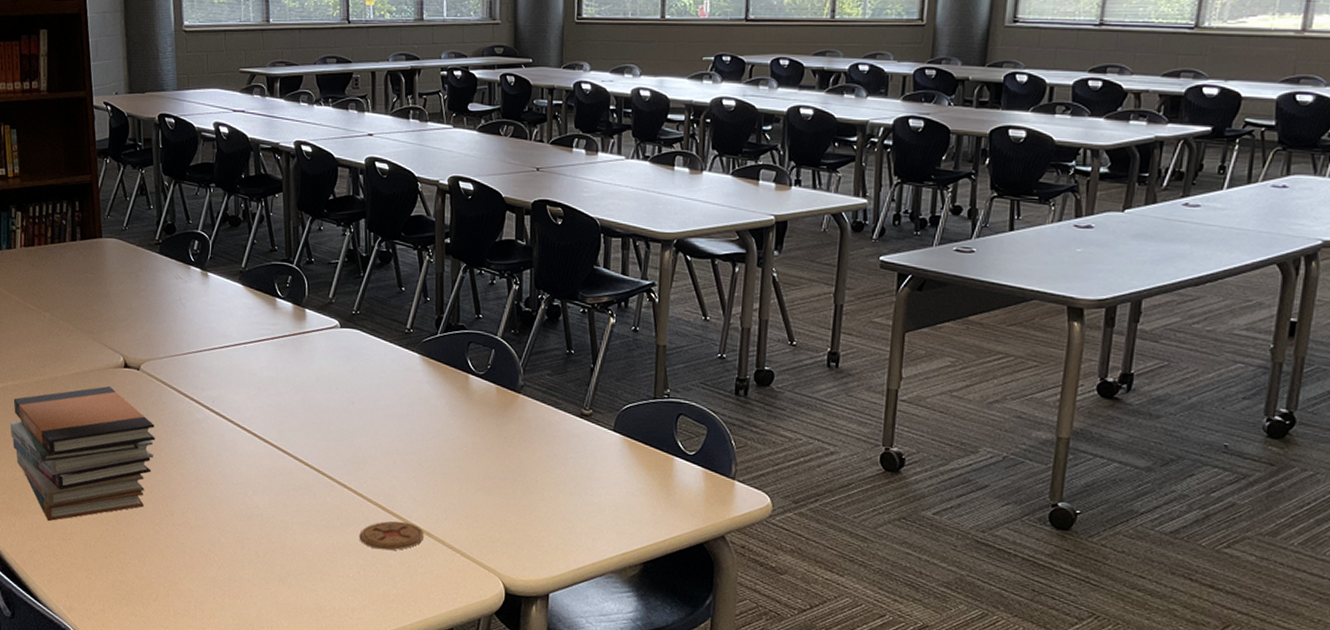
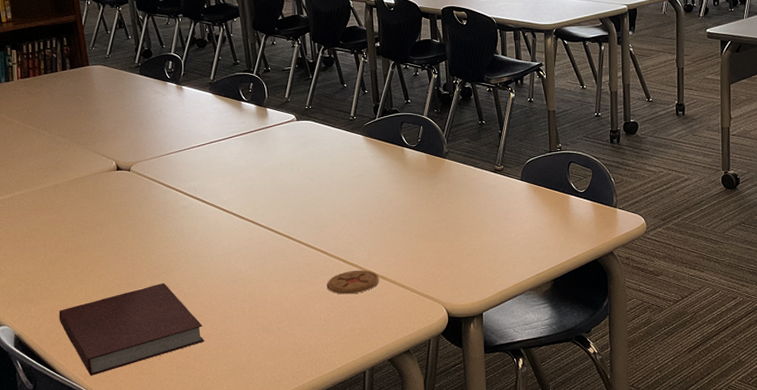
book stack: present [10,386,155,522] -> none [20,187,148,305]
notebook: none [45,509,209,611] -> present [59,282,204,377]

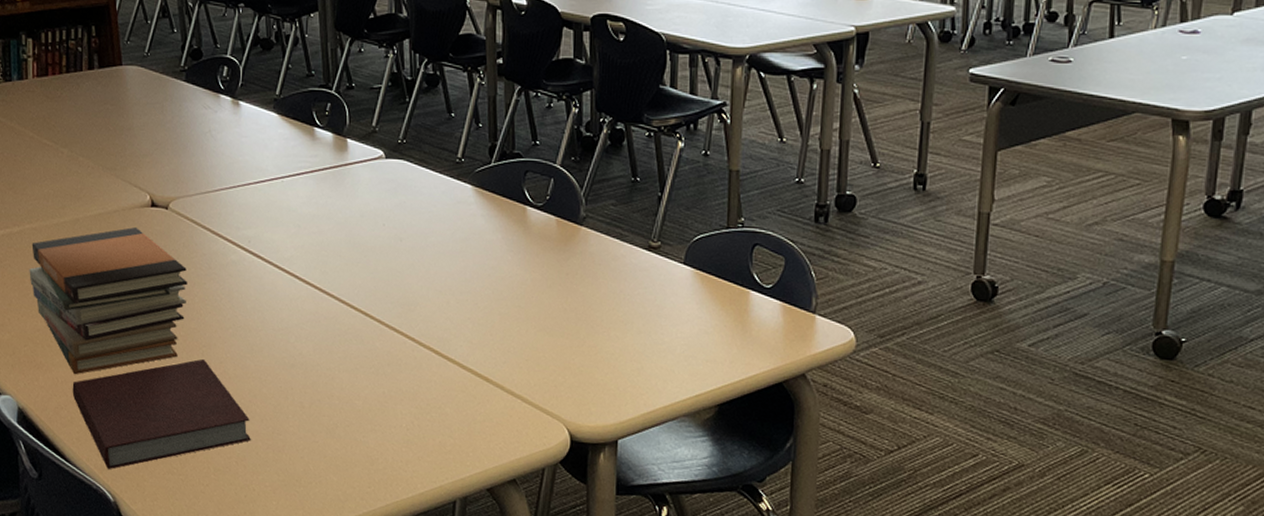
book stack: none [20,187,148,305] -> present [29,227,188,375]
coaster: present [326,270,379,295] -> none [412,366,481,398]

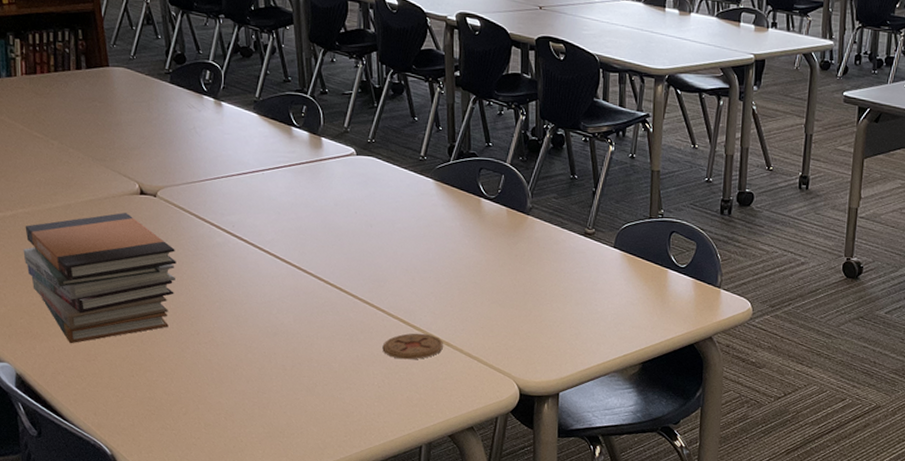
notebook: present [72,358,251,470] -> none [68,328,238,427]
coaster: none [412,366,481,398] -> present [382,333,443,360]

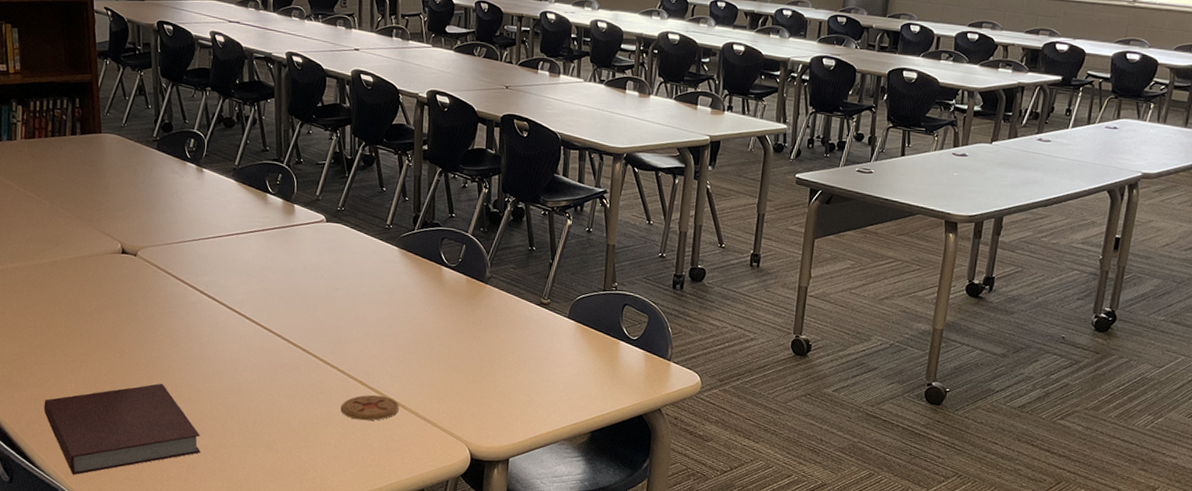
book stack: present [23,213,176,344] -> none [9,270,151,394]
notebook: none [68,328,238,427] -> present [43,383,200,476]

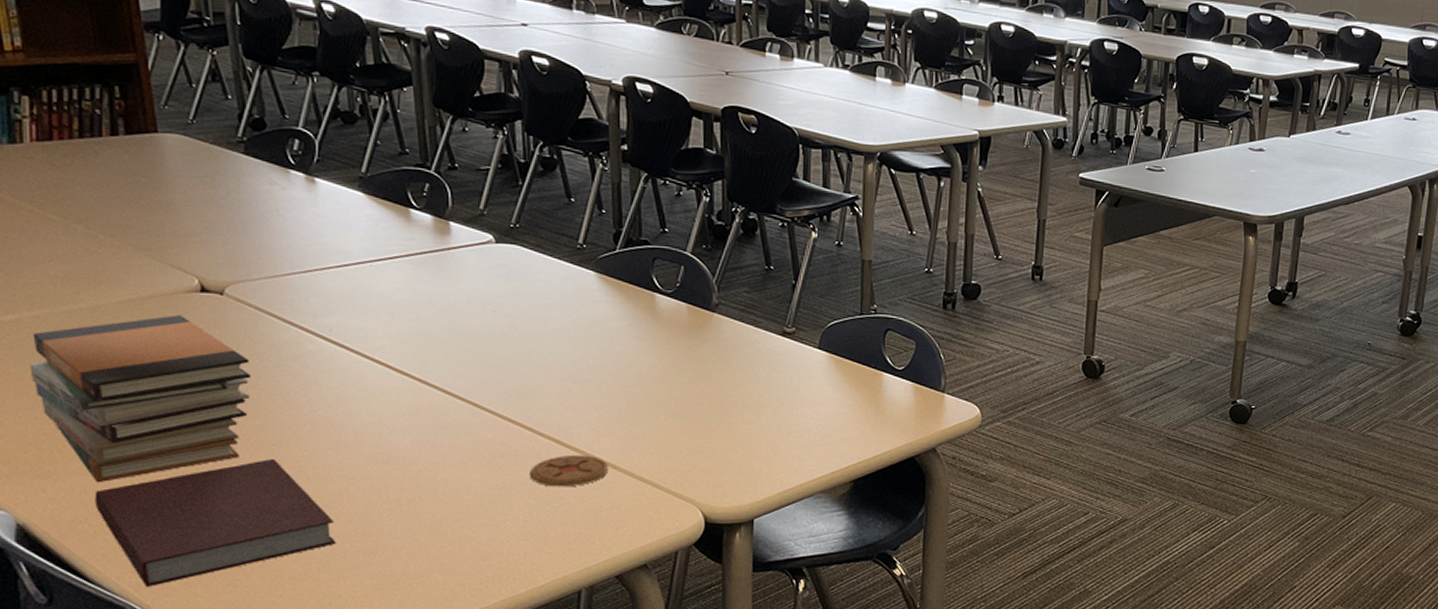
book stack: none [9,270,151,394] -> present [29,315,251,483]

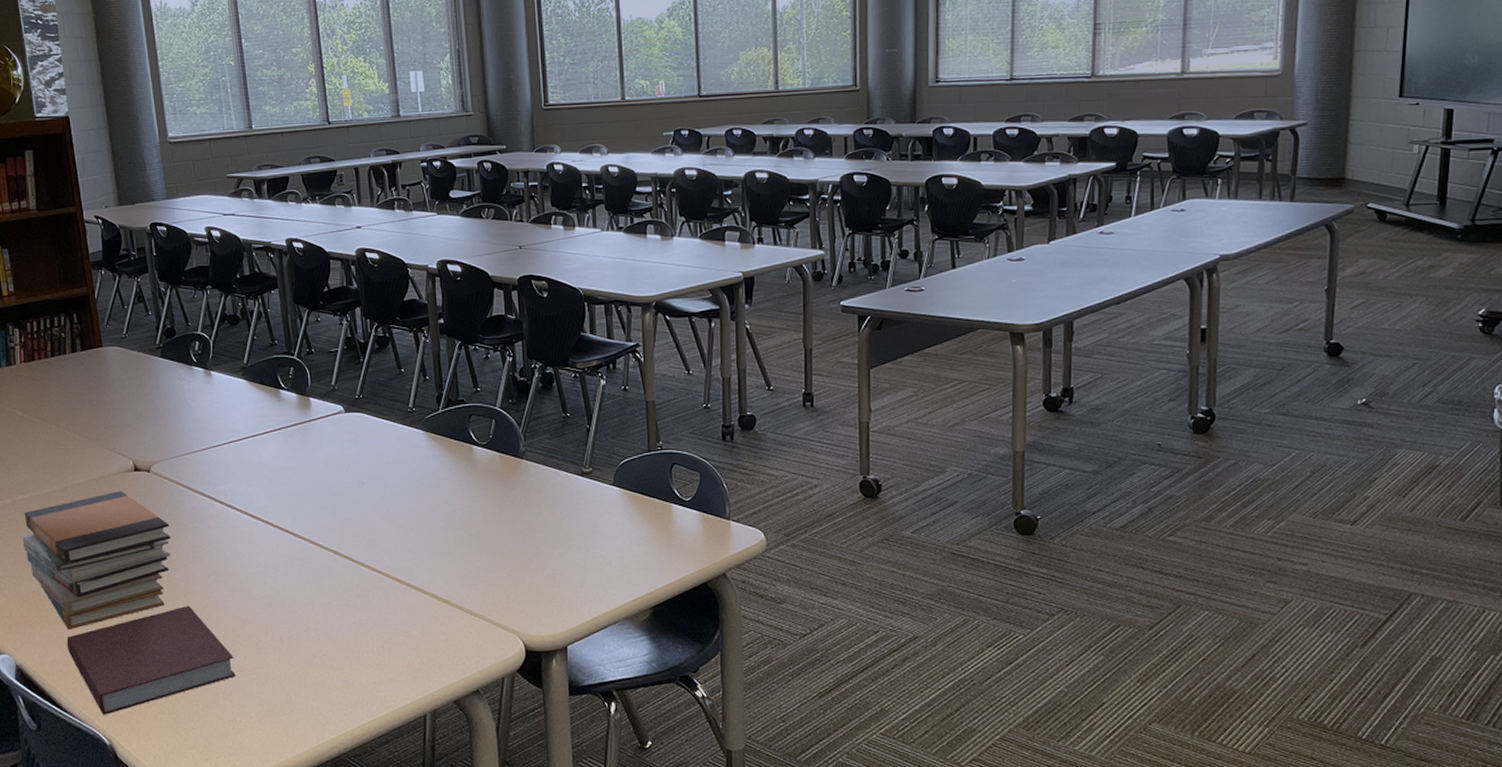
coaster: present [529,454,608,487] -> none [380,592,442,622]

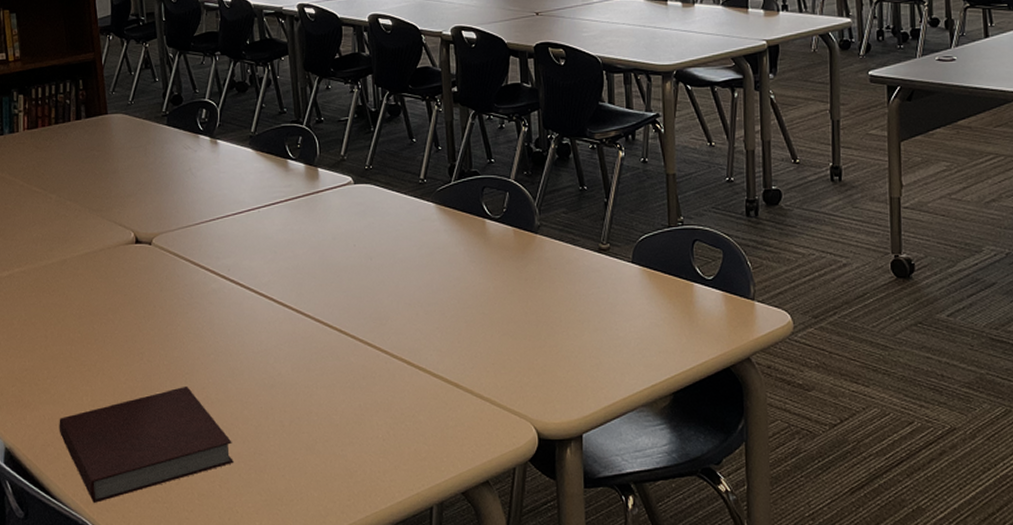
book stack: present [22,491,171,630] -> none [18,264,171,411]

